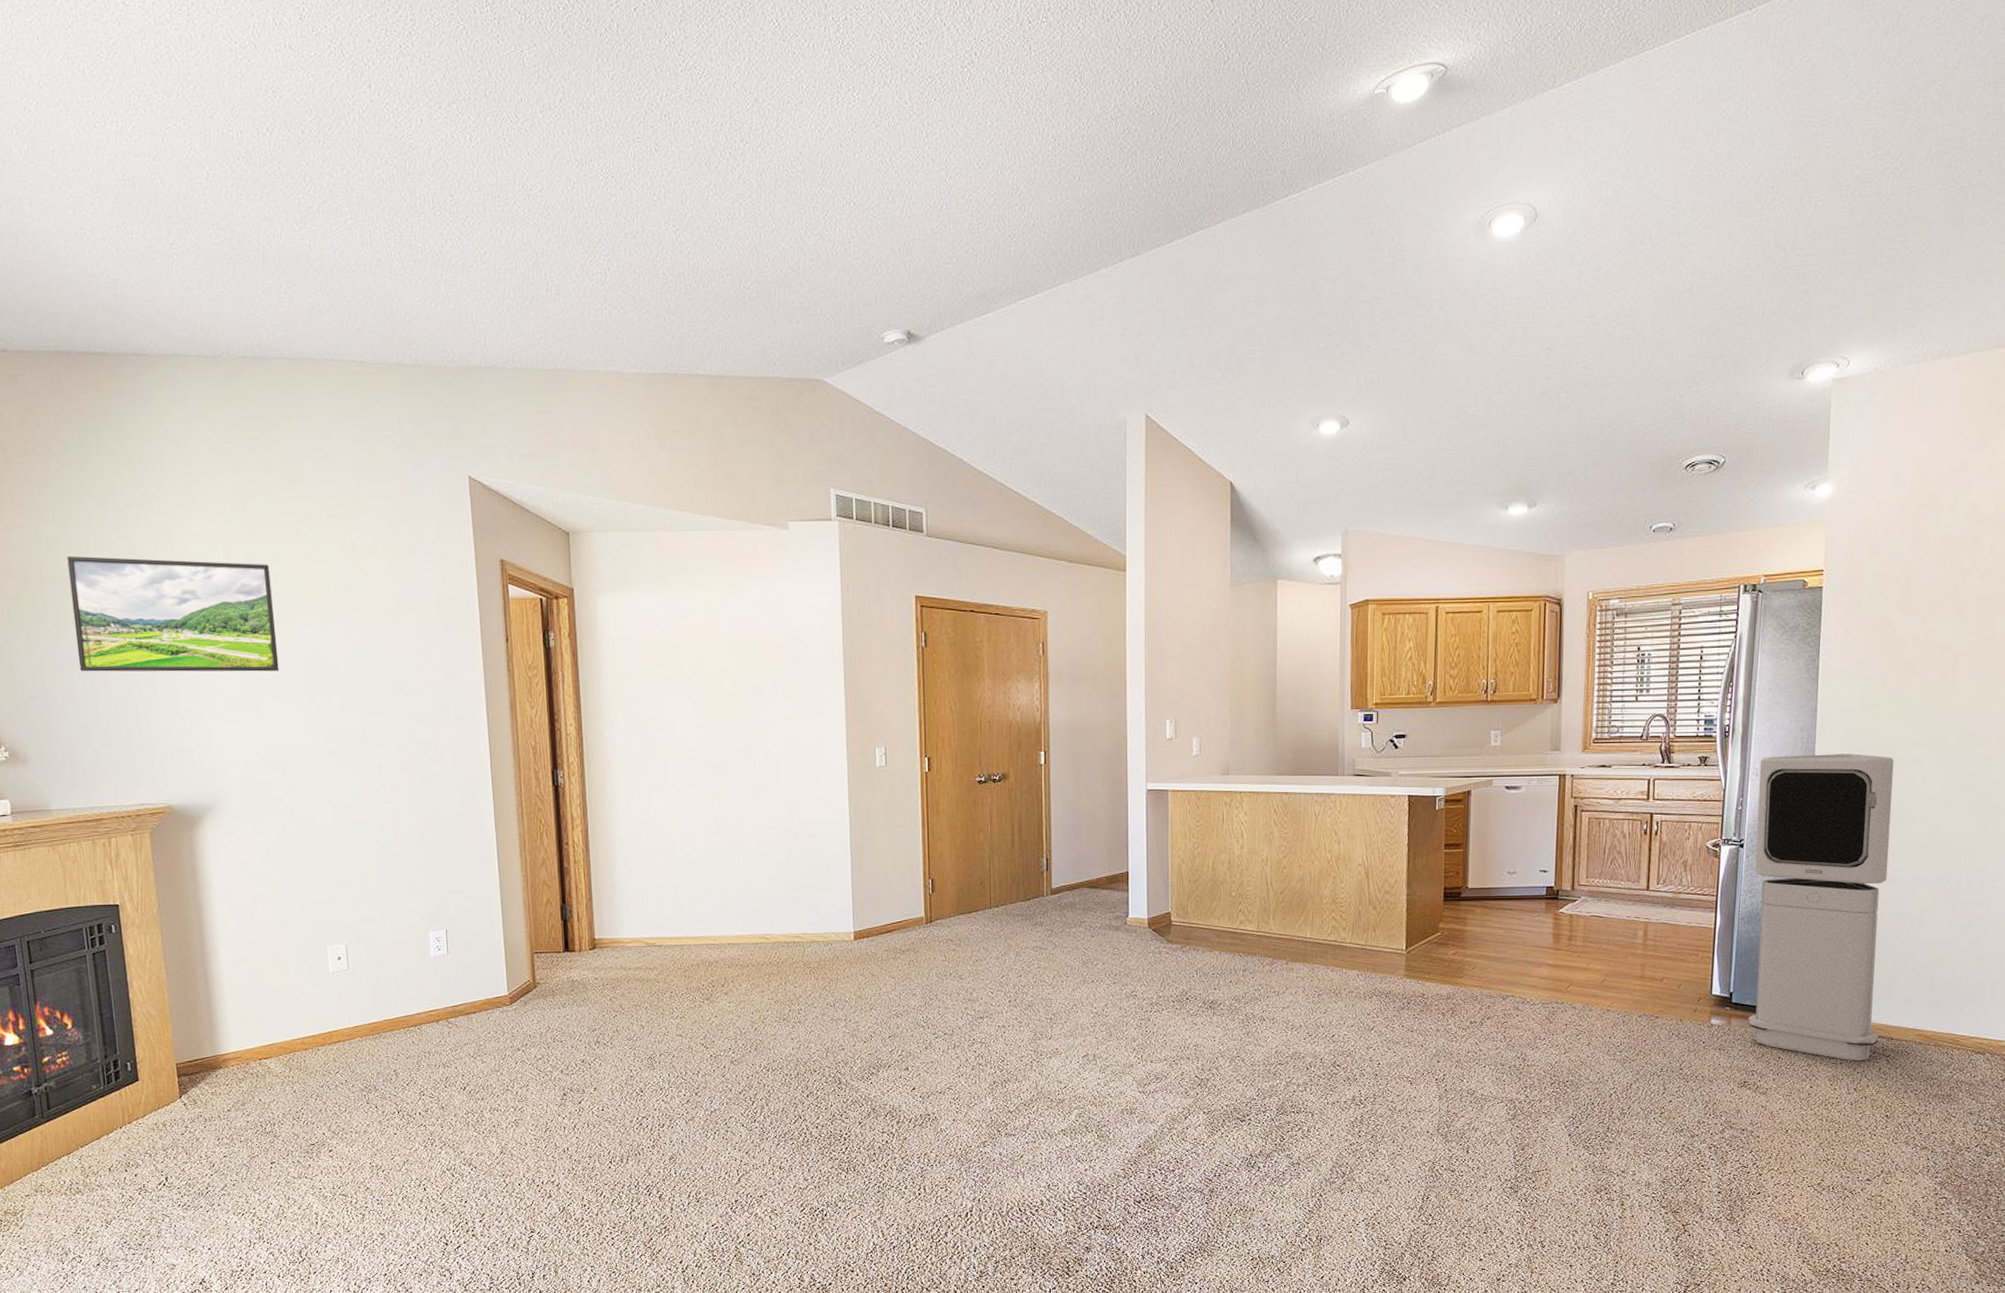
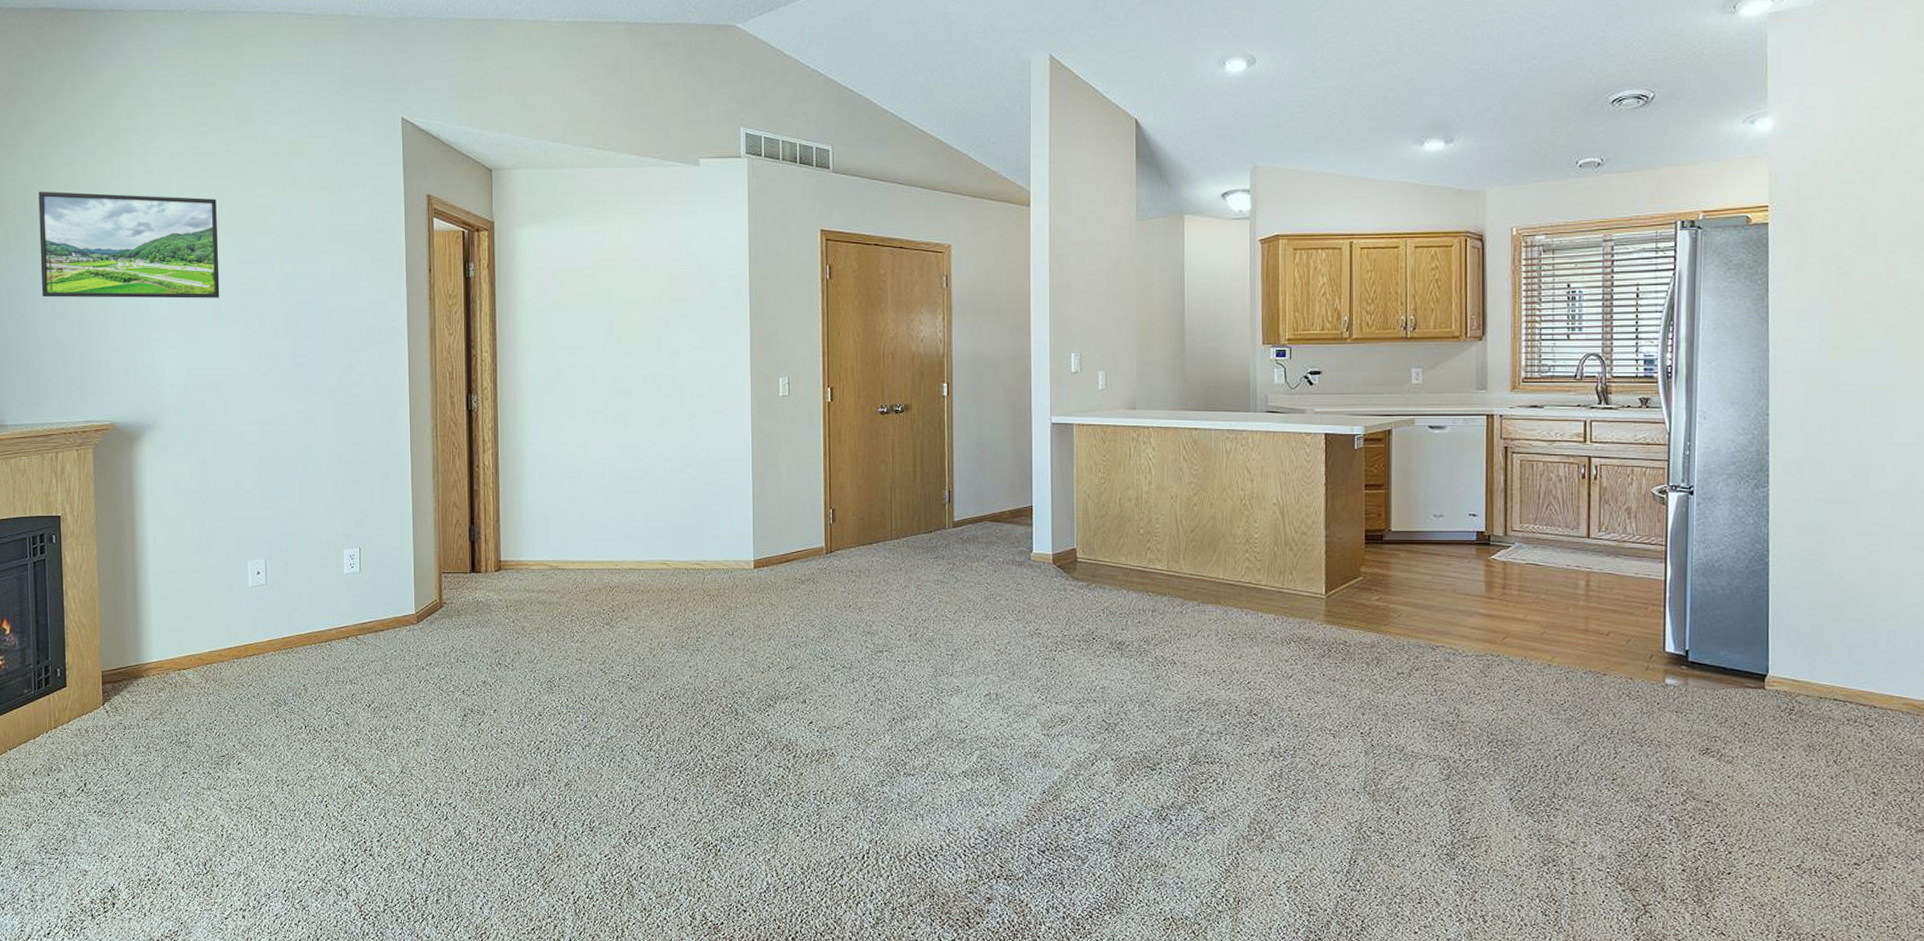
air purifier: present [1748,754,1894,1061] -> none [1707,397,1860,731]

